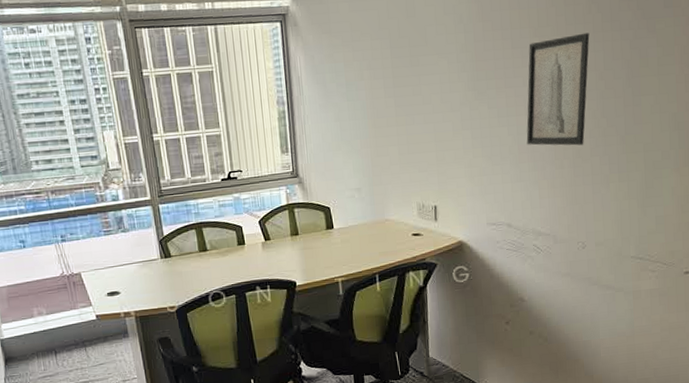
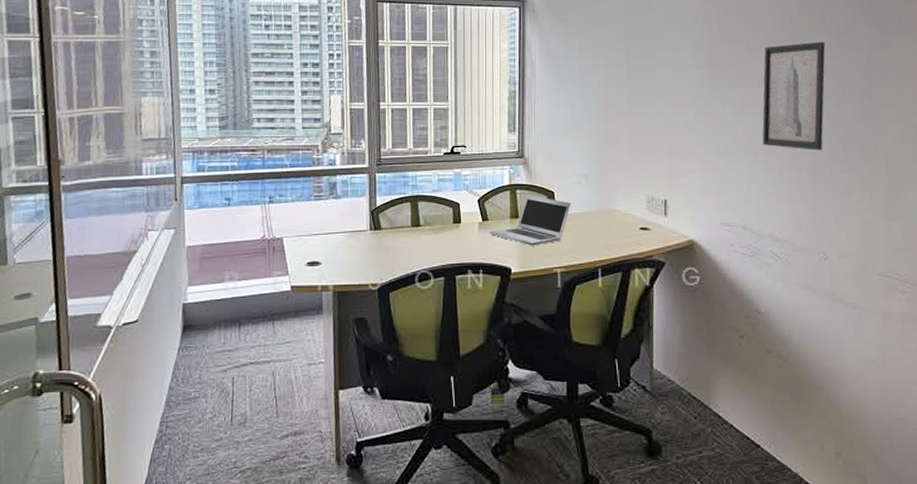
laptop: none [273,212,347,260] -> present [490,194,571,246]

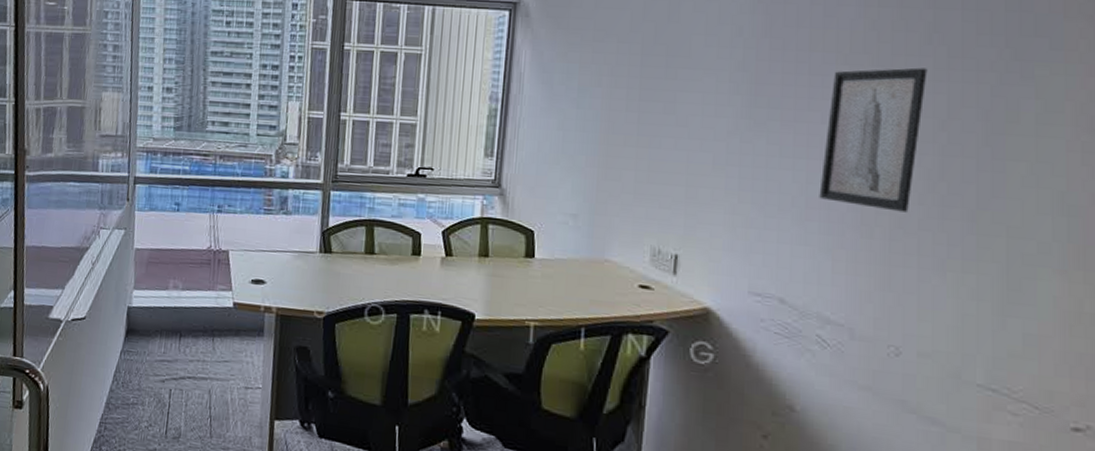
laptop: present [490,194,571,246] -> none [453,231,554,292]

